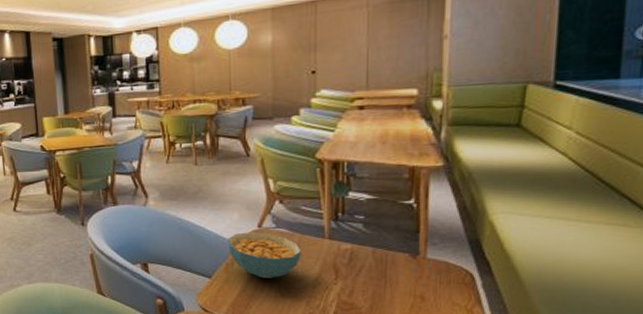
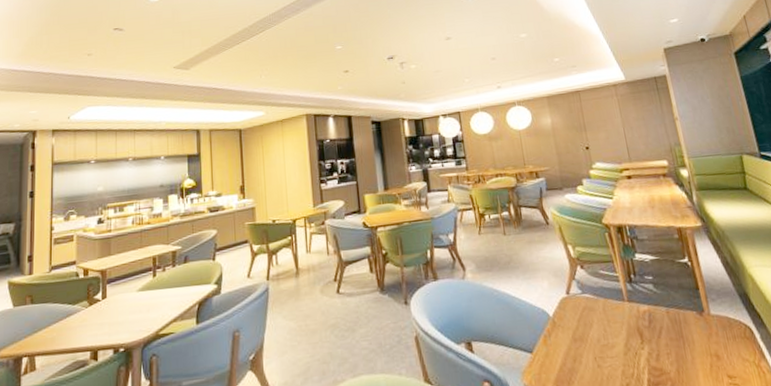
cereal bowl: present [228,232,302,278] -> none [542,299,609,349]

